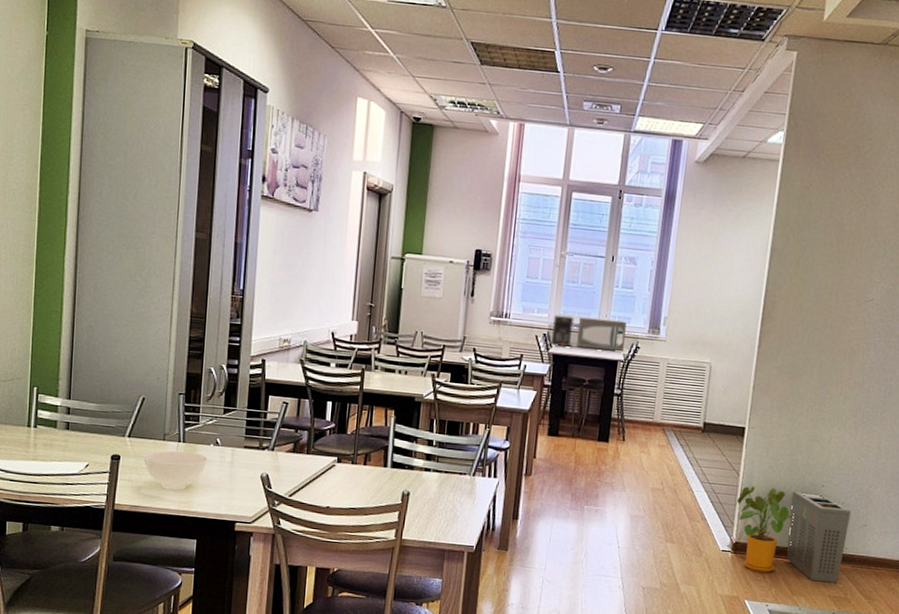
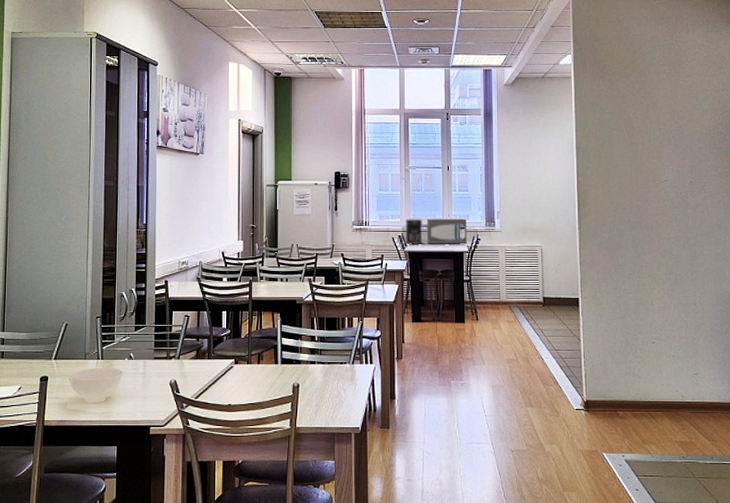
house plant: present [736,486,795,573] -> none [581,349,635,426]
recycling bin: present [786,491,851,584] -> none [628,349,682,430]

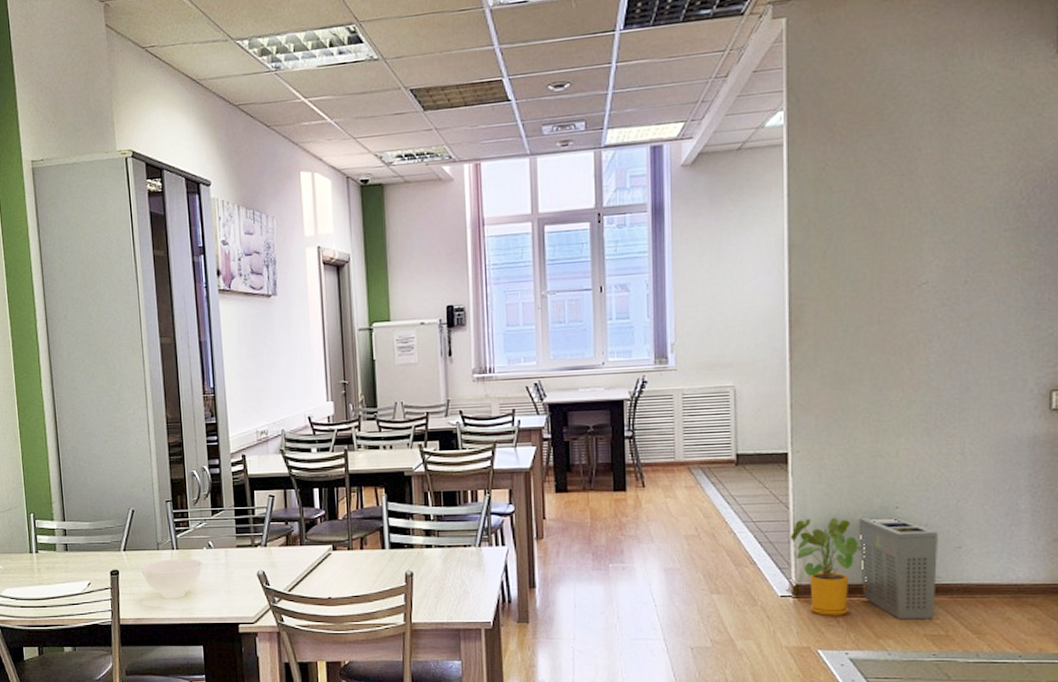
coffee maker: present [405,218,424,244] -> none [542,359,569,394]
microwave: present [427,218,467,244] -> none [573,355,628,392]
house plant: none [581,349,635,426] -> present [790,517,867,616]
recycling bin: none [628,349,682,430] -> present [858,516,938,620]

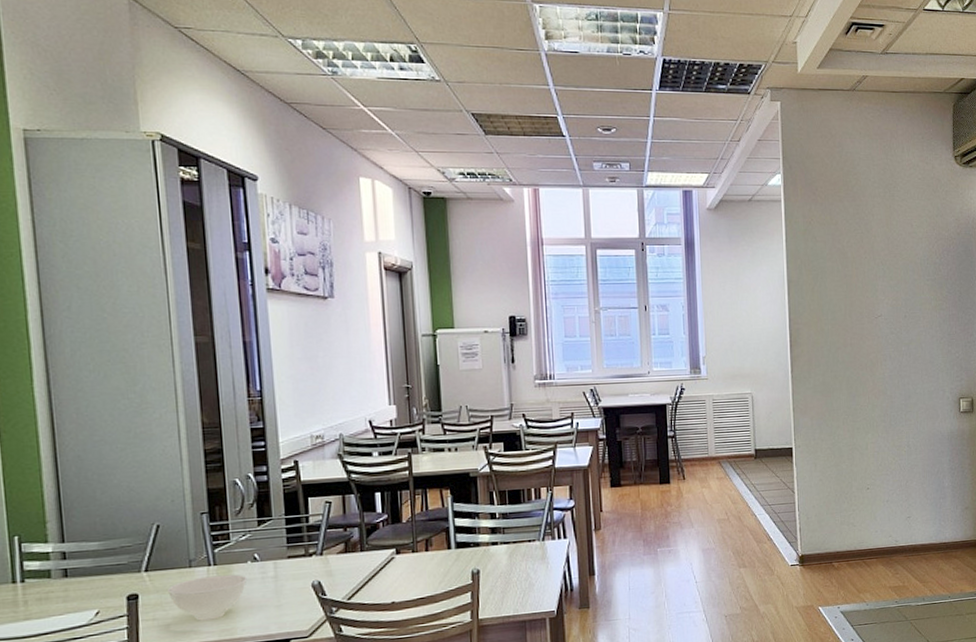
house plant: present [790,517,867,616] -> none [796,498,849,579]
recycling bin: present [858,516,938,620] -> none [843,495,896,577]

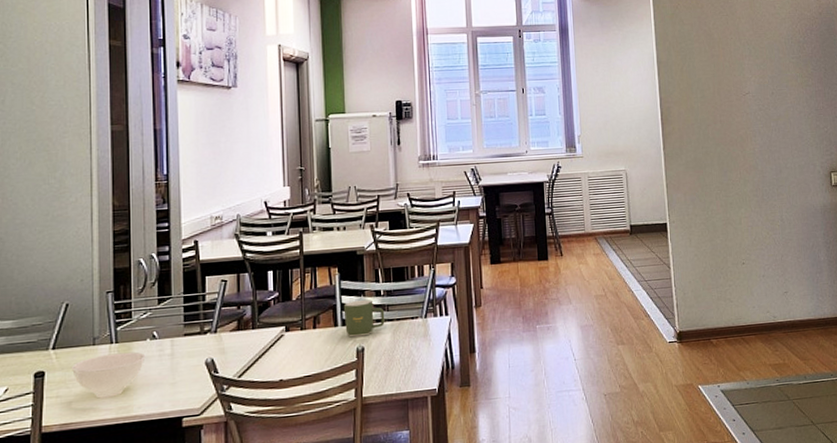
mug: none [456,522,501,560] -> present [343,299,385,338]

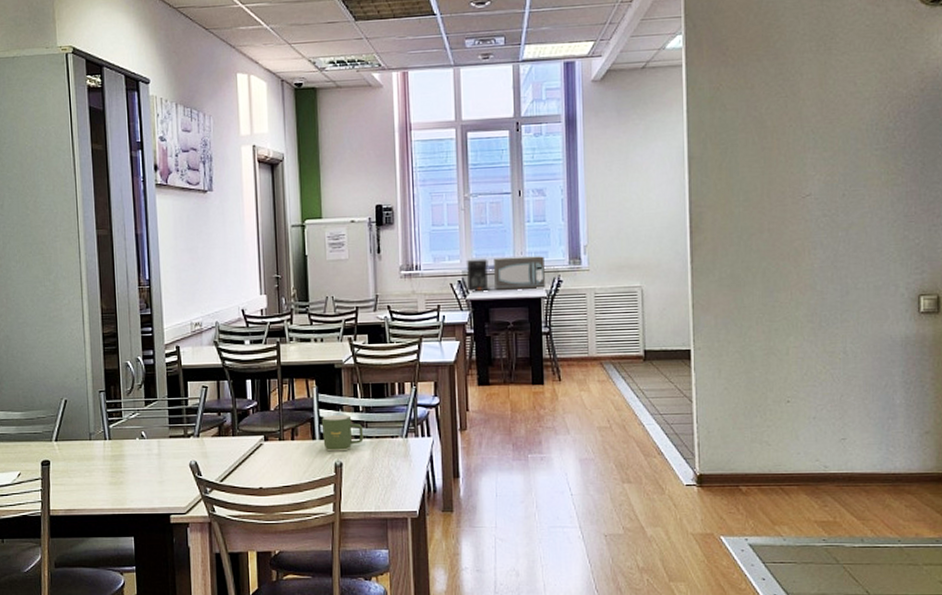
bowl: present [72,352,146,399] -> none [72,449,136,490]
coffee maker: none [478,148,500,178] -> present [466,258,491,291]
microwave: none [502,145,547,176] -> present [494,256,545,290]

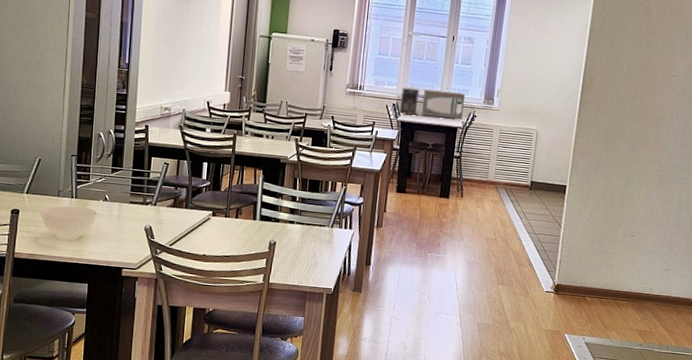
bowl: none [72,449,136,490] -> present [40,205,98,241]
mug: present [321,414,364,452] -> none [262,201,297,233]

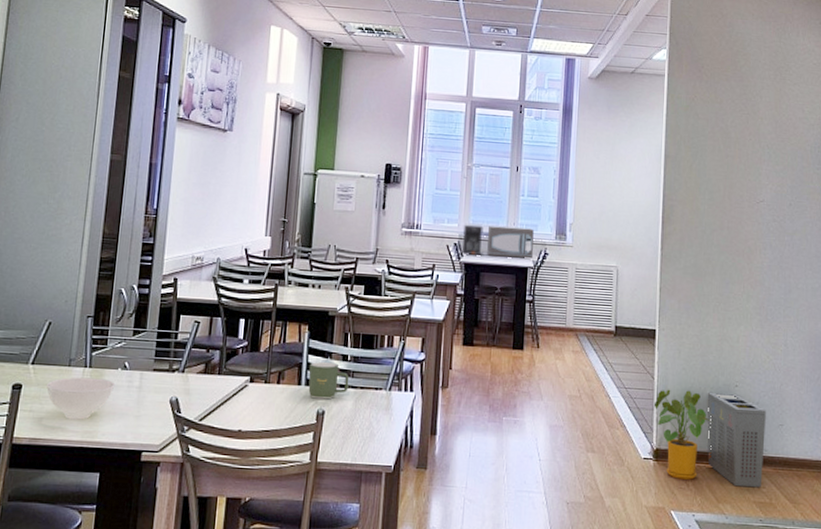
mug: none [262,201,297,233] -> present [308,361,349,400]
house plant: none [558,236,608,310] -> present [653,389,713,480]
recycling bin: none [601,240,656,319] -> present [707,392,766,488]

